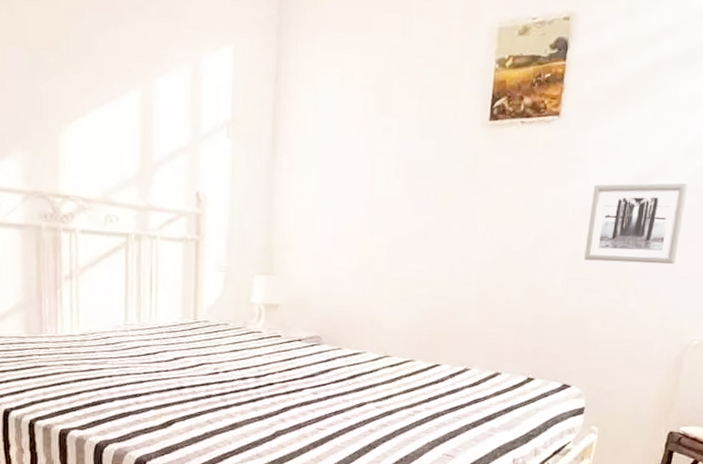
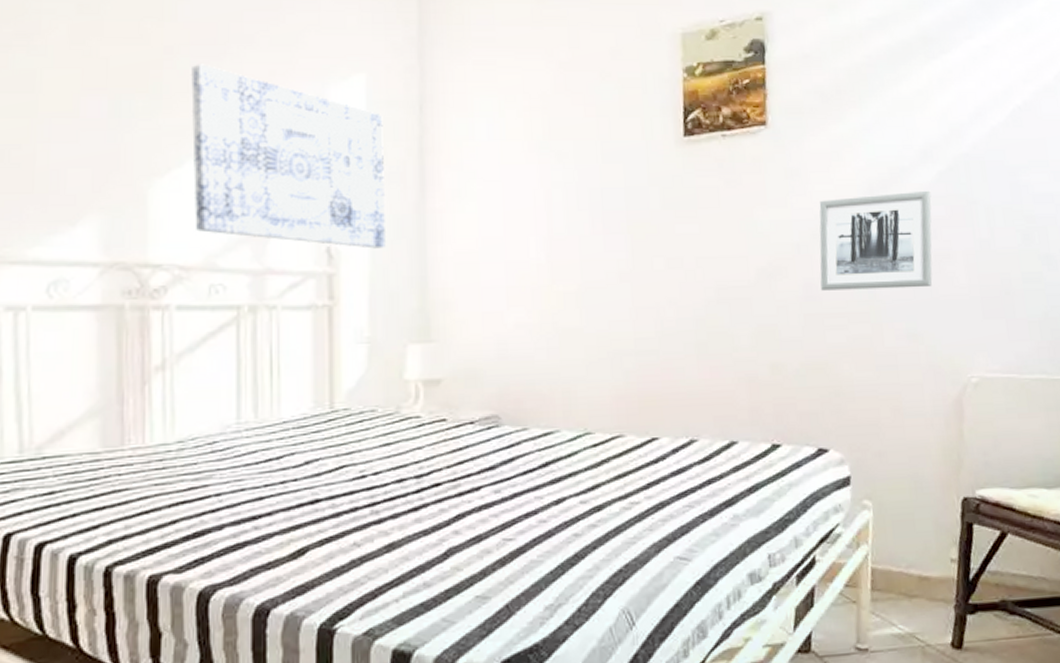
wall art: none [93,27,245,197] -> present [191,64,385,249]

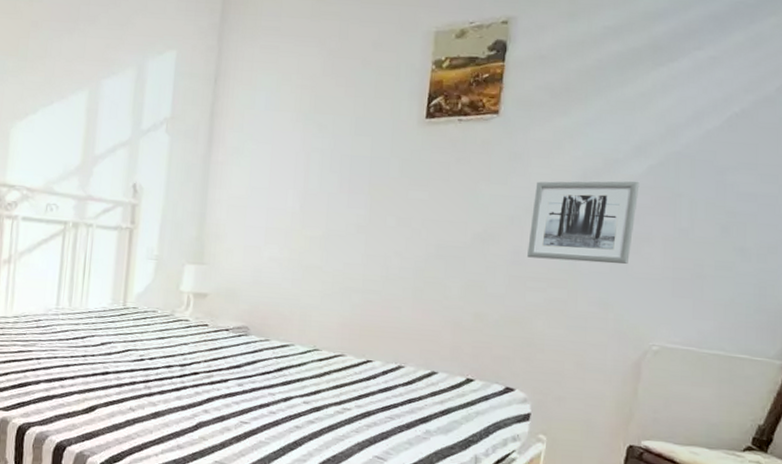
wall art: present [191,64,385,249] -> none [41,36,186,189]

